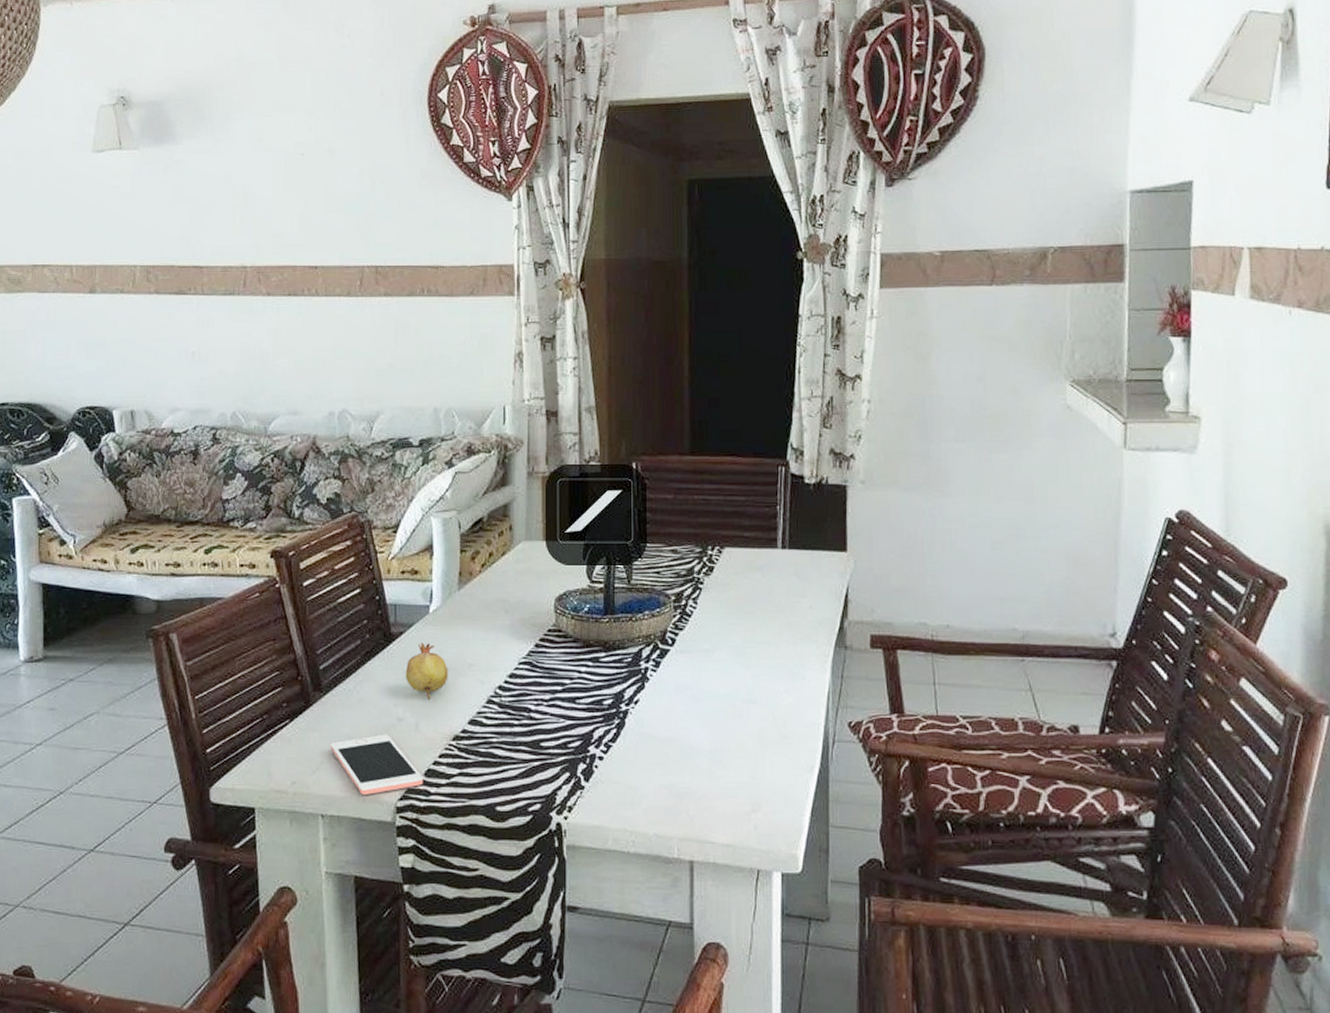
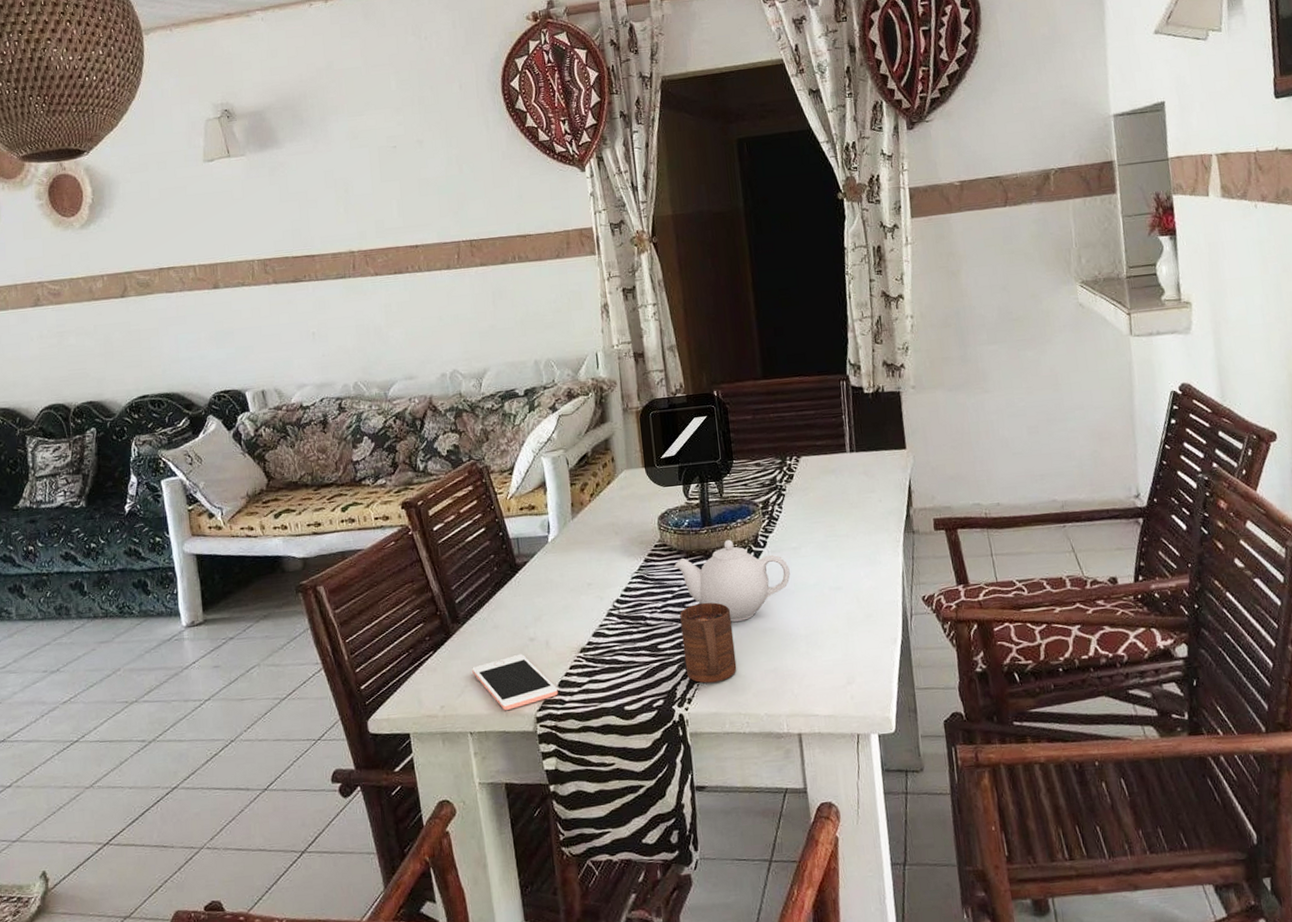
fruit: present [405,643,448,699] -> none [532,569,571,619]
teapot: none [567,632,699,726] -> present [673,539,790,622]
cup: none [569,700,628,792] -> present [680,602,737,684]

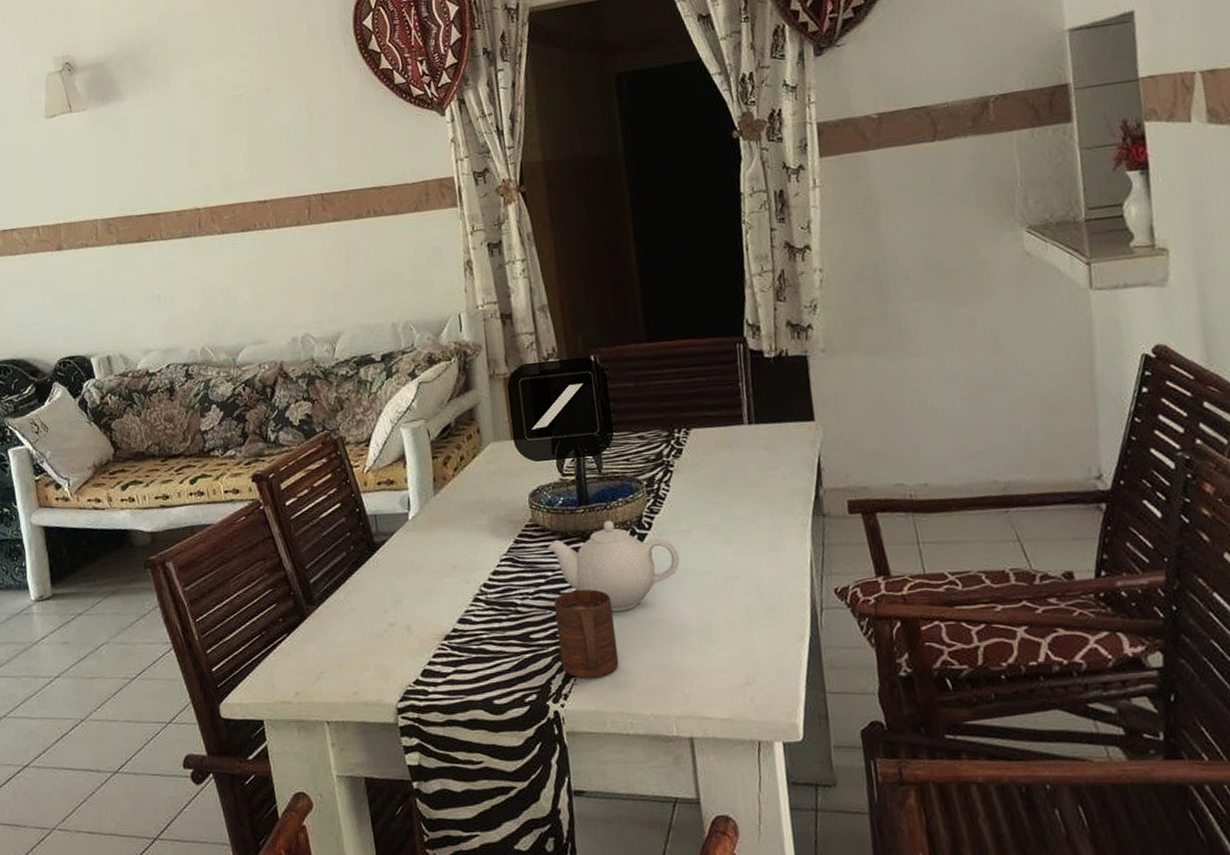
cell phone: present [472,654,558,710] -> none [328,640,421,699]

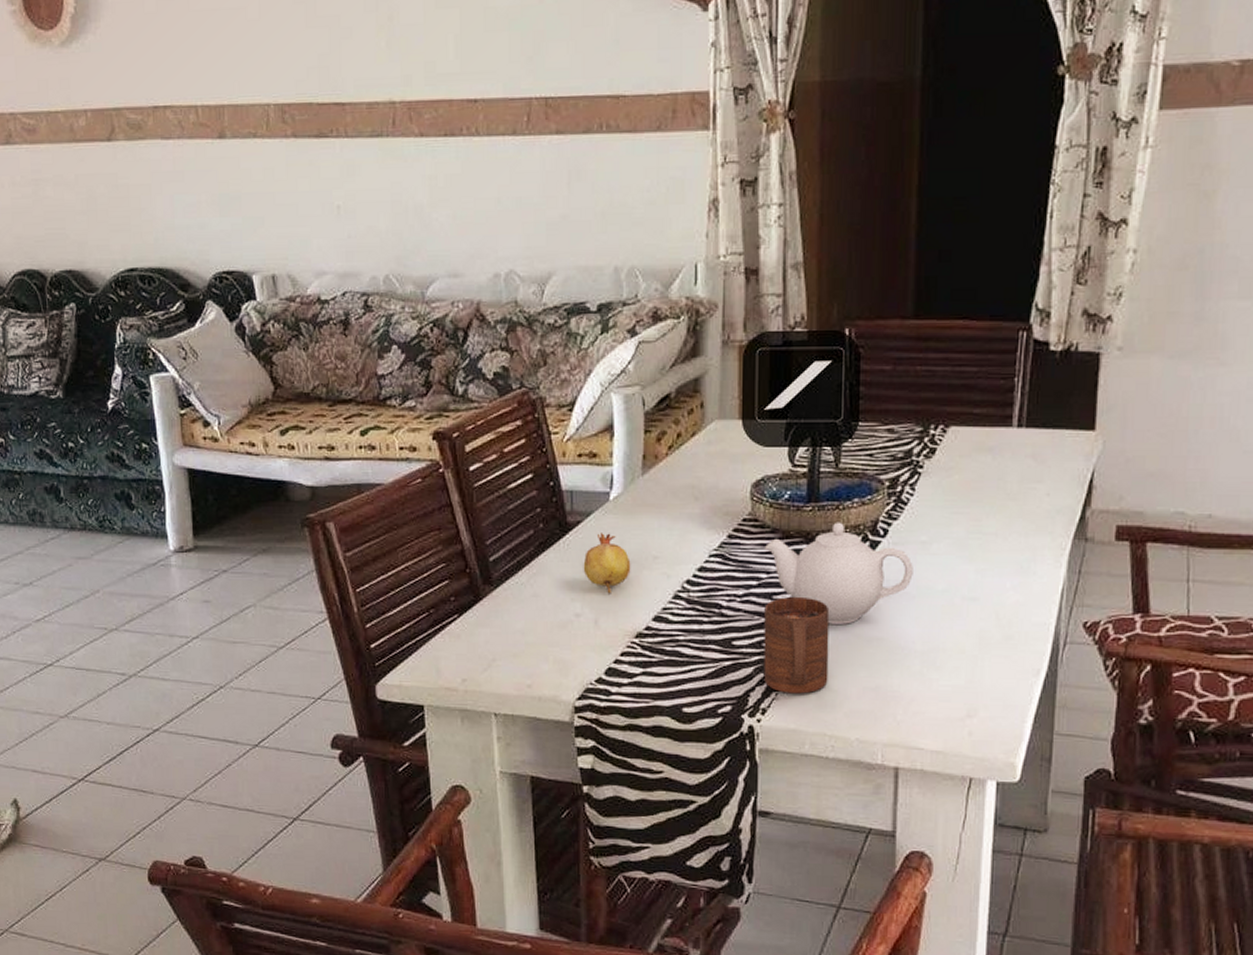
fruit: none [391,549,434,603] -> present [583,533,631,594]

